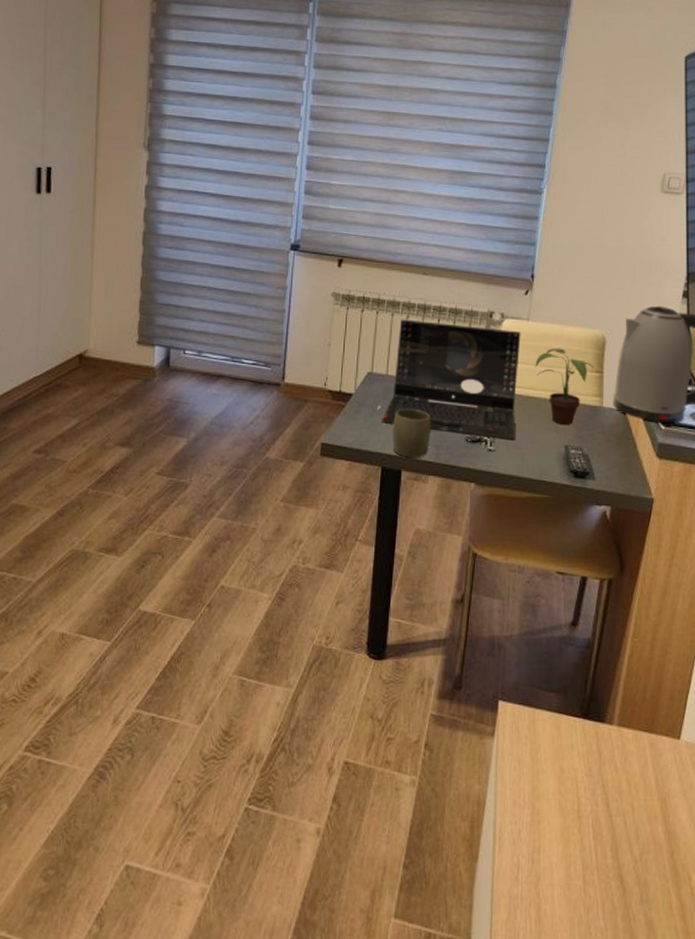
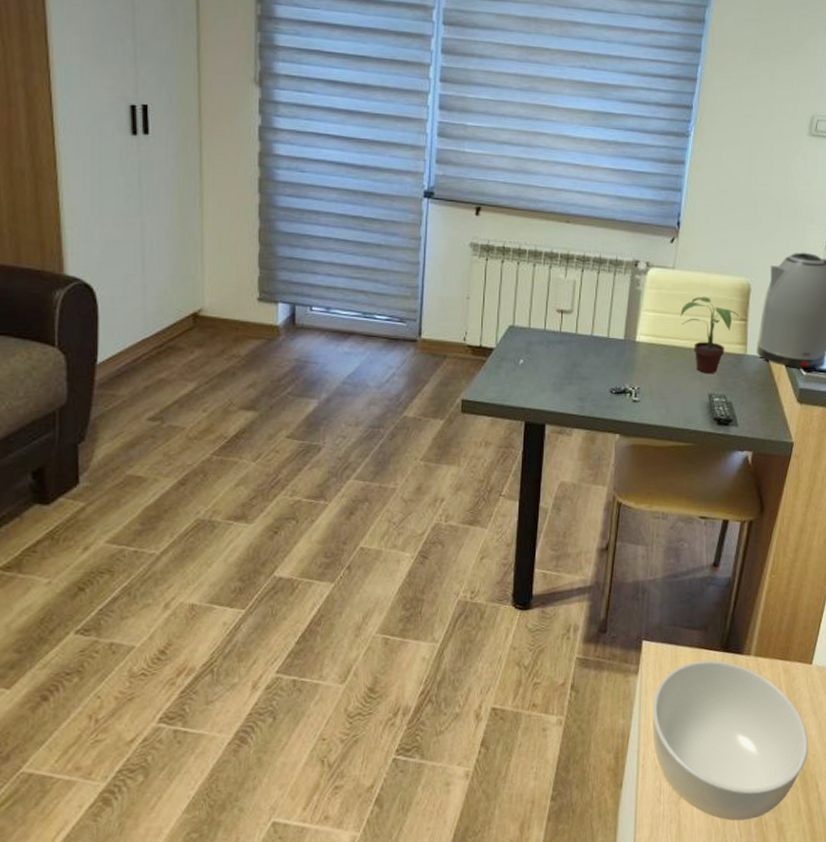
laptop computer: present [381,319,521,441] -> none [523,269,667,391]
mug: present [392,409,431,458] -> none [536,362,575,411]
bowl: none [509,727,679,911] -> present [652,660,809,821]

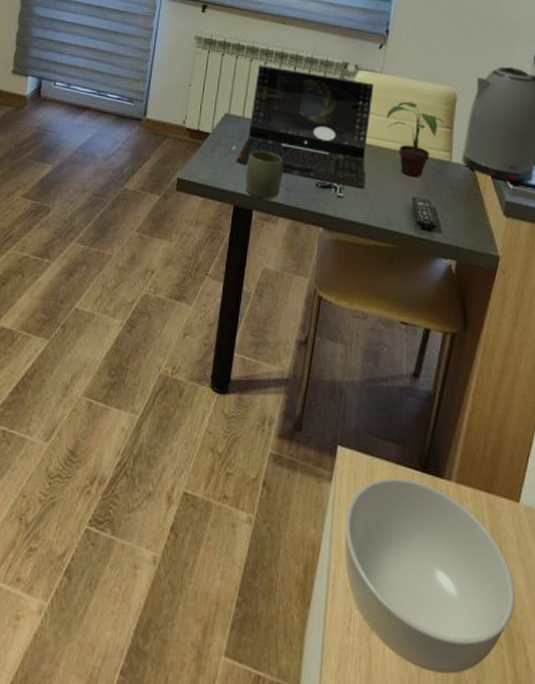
laptop computer: none [523,269,667,391] -> present [235,65,374,189]
mug: none [536,362,575,411] -> present [245,150,284,199]

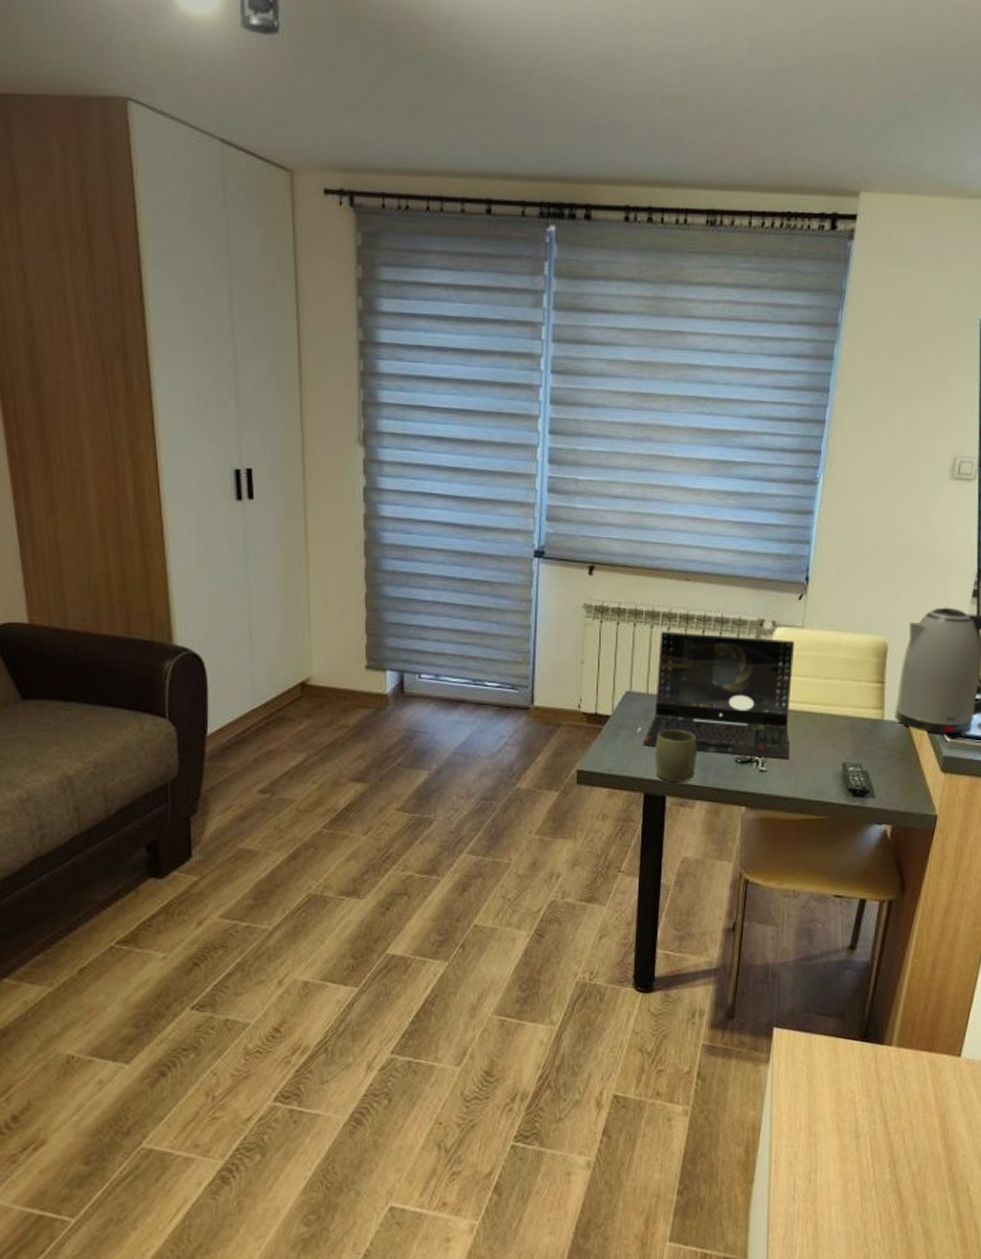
bowl: present [344,477,515,674] -> none [785,1050,958,1224]
potted plant: present [386,101,444,177] -> none [810,657,875,740]

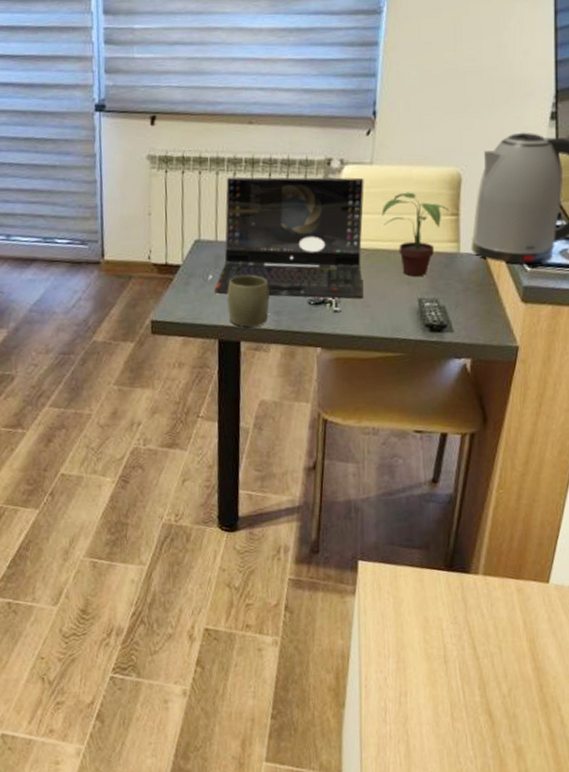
potted plant: none [810,657,875,740] -> present [381,192,449,277]

